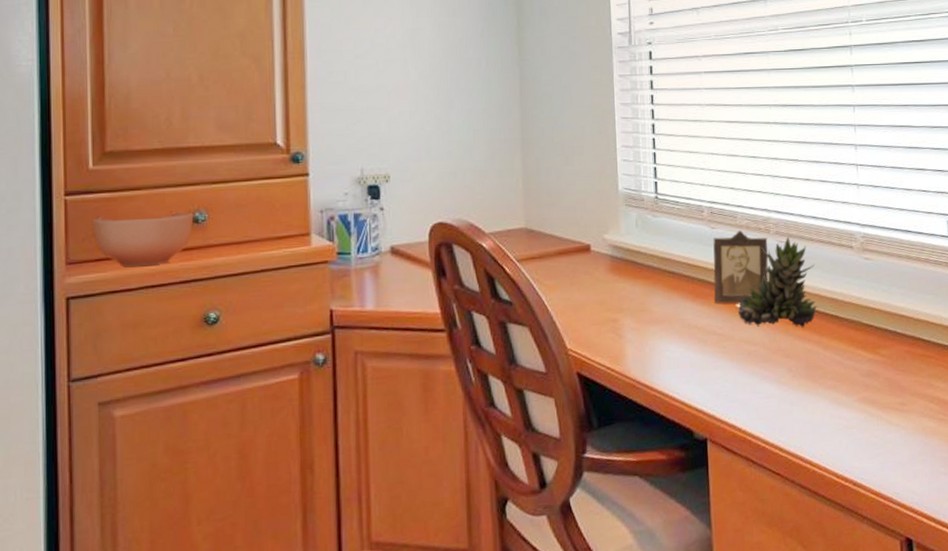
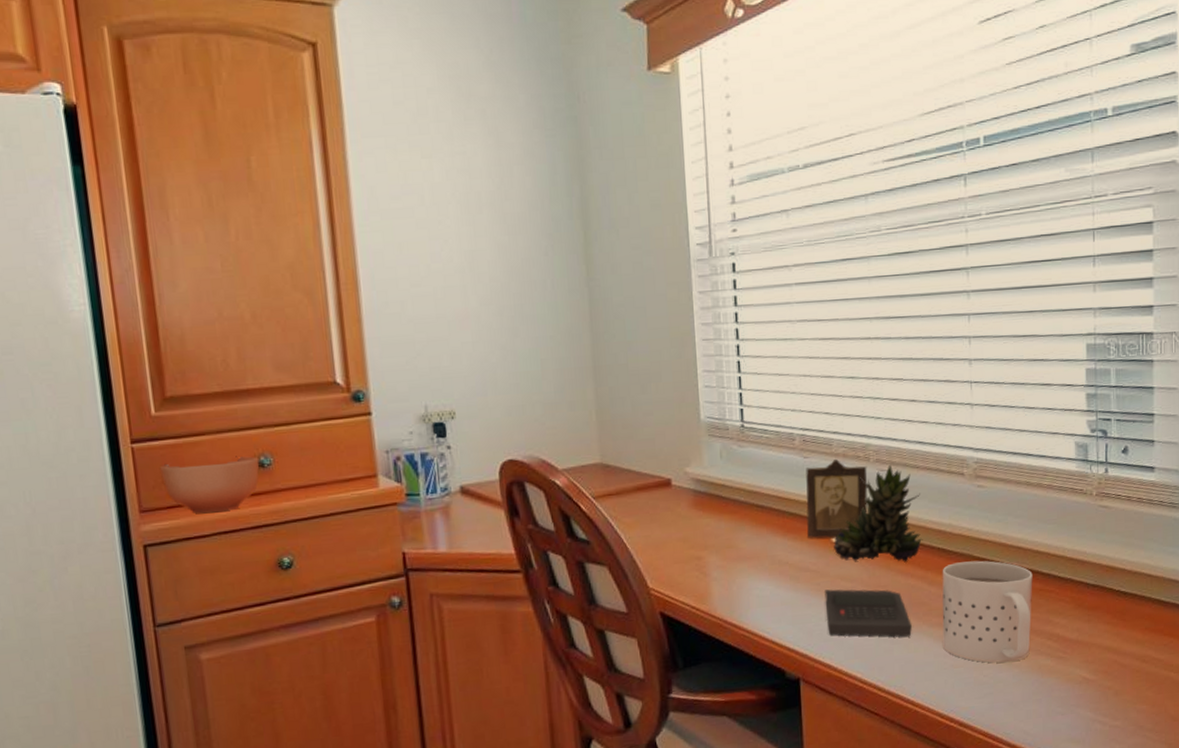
calculator: none [730,352,809,399] -> present [824,589,912,637]
mug: none [835,327,916,425] -> present [941,560,1033,663]

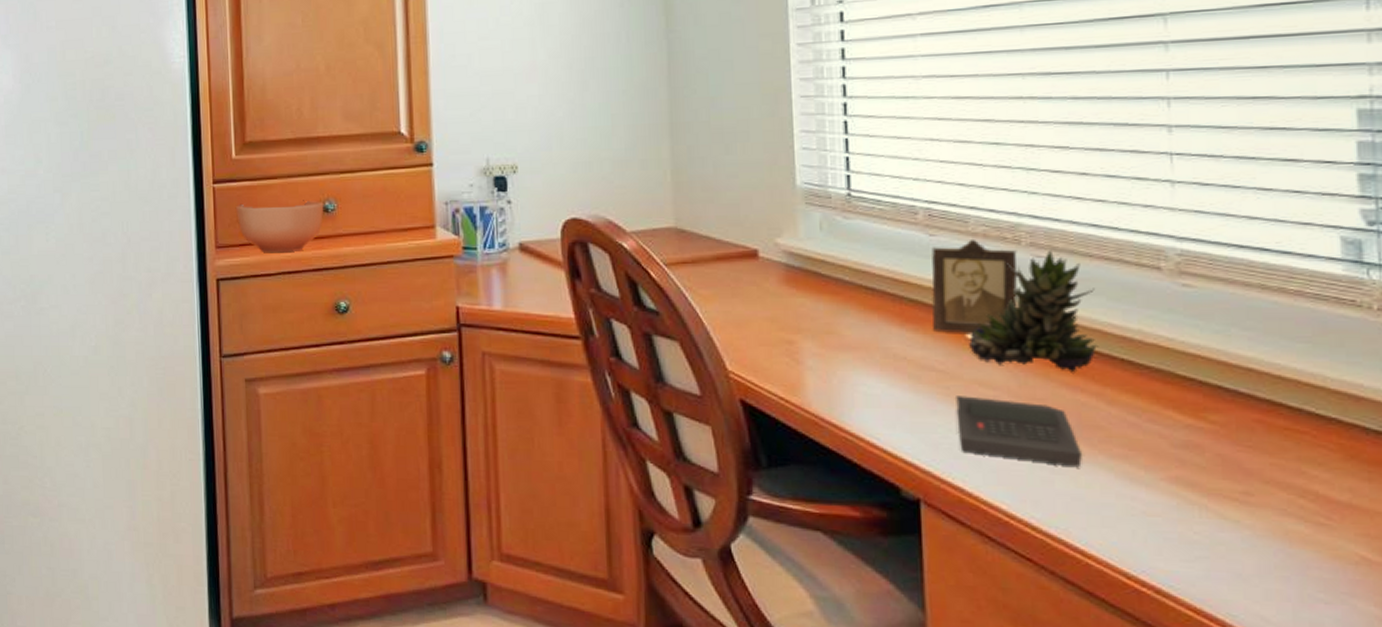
mug: present [941,560,1033,663] -> none [1127,380,1273,520]

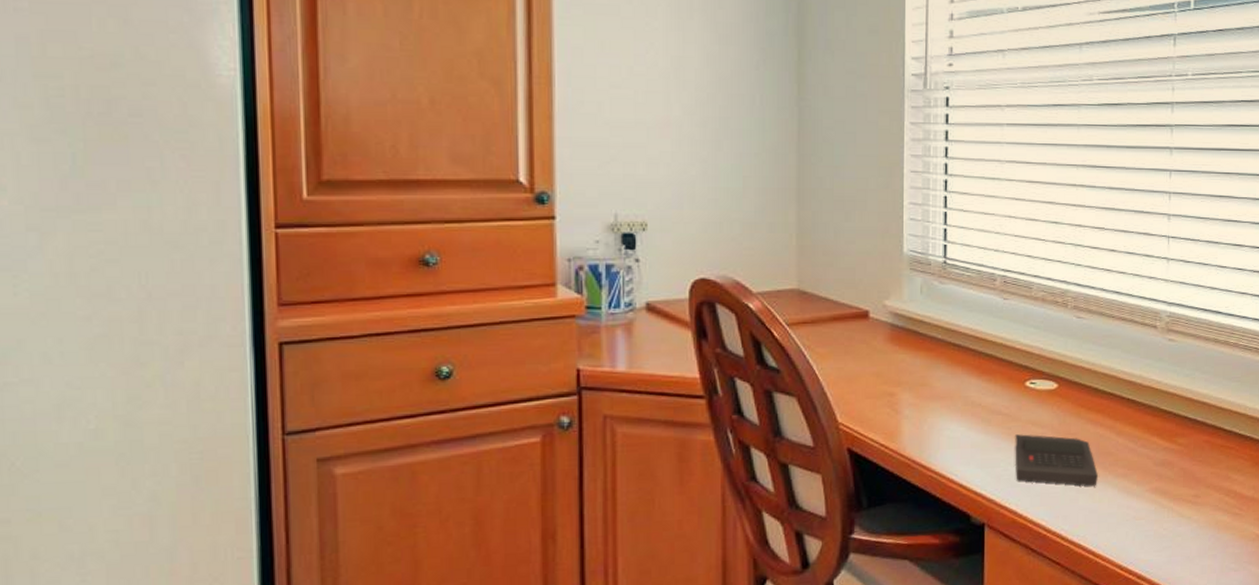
bowl: present [236,201,324,253] -> none [307,253,424,312]
photo frame: present [931,238,1018,334] -> none [1002,302,1065,383]
succulent plant: present [969,250,1096,371] -> none [1027,312,1114,410]

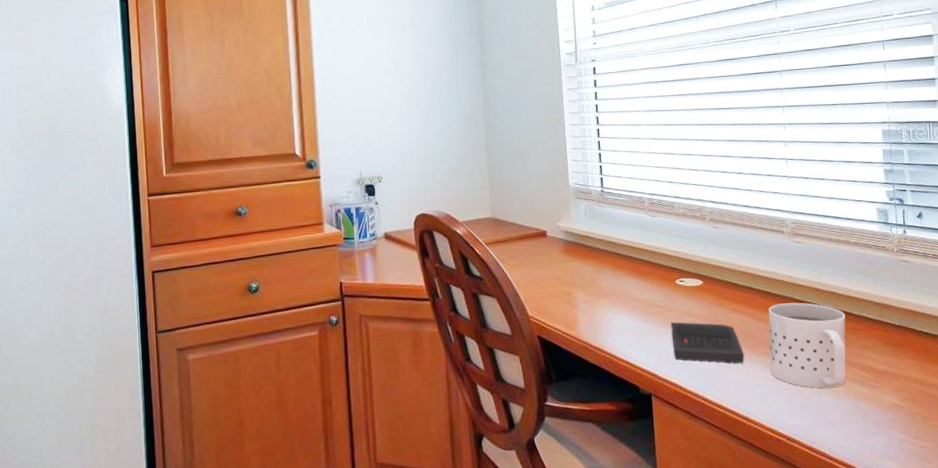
mug: none [1126,413,1215,517] -> present [768,302,847,389]

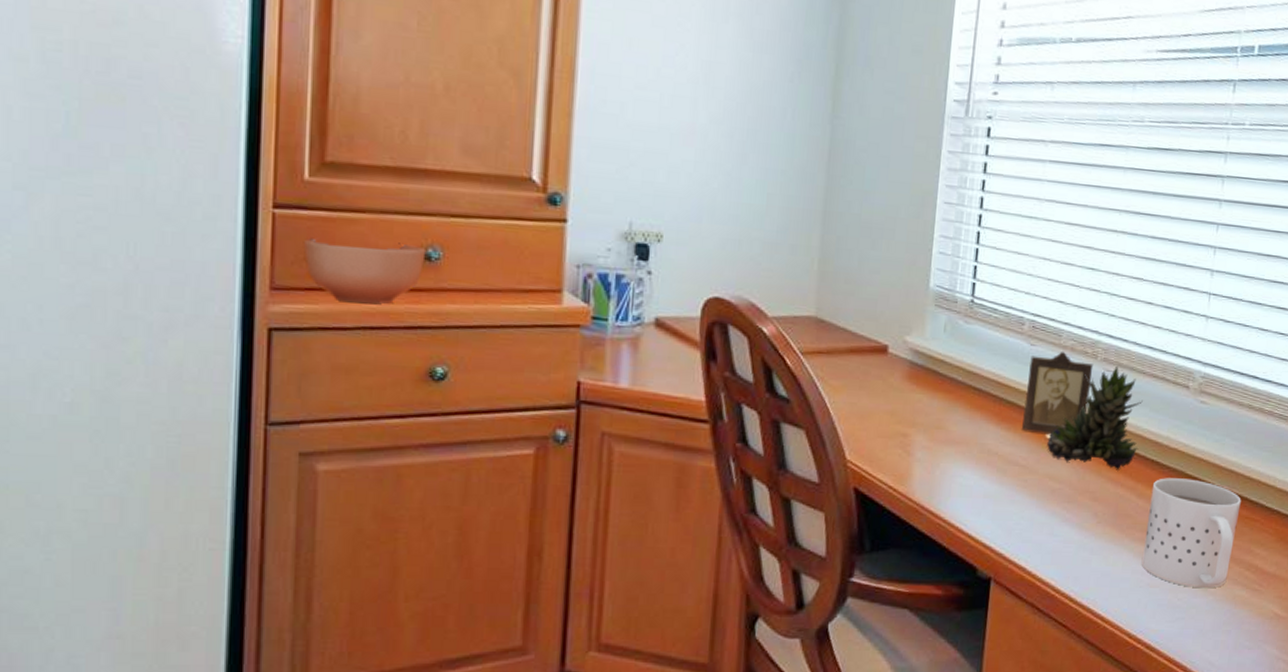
bowl: none [167,207,238,249] -> present [304,239,426,304]
photo frame: none [653,217,705,281] -> present [1022,351,1094,435]
calculator: present [671,322,744,363] -> none [1028,488,1114,548]
succulent plant: none [677,223,750,301] -> present [1047,365,1143,469]

